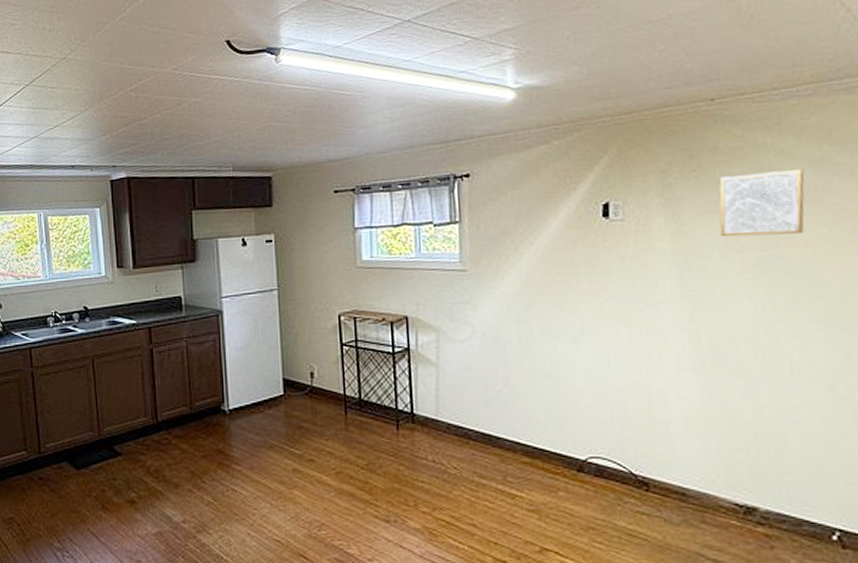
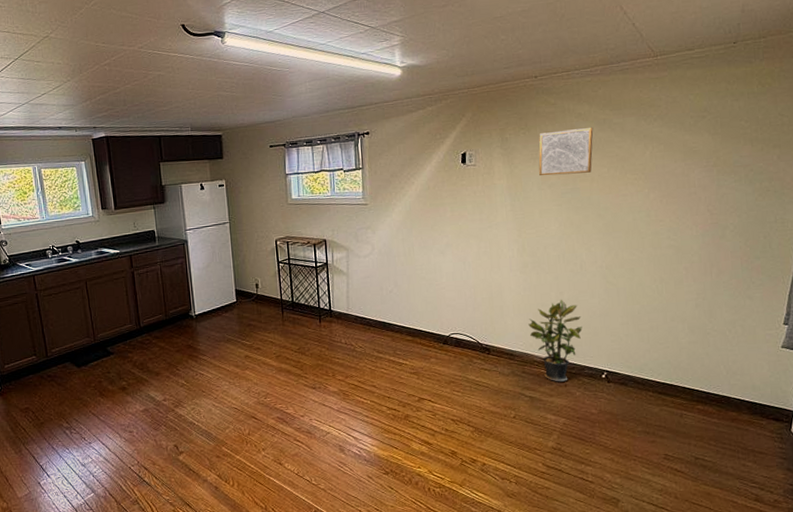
potted plant: none [709,417,797,541] -> present [528,300,582,382]

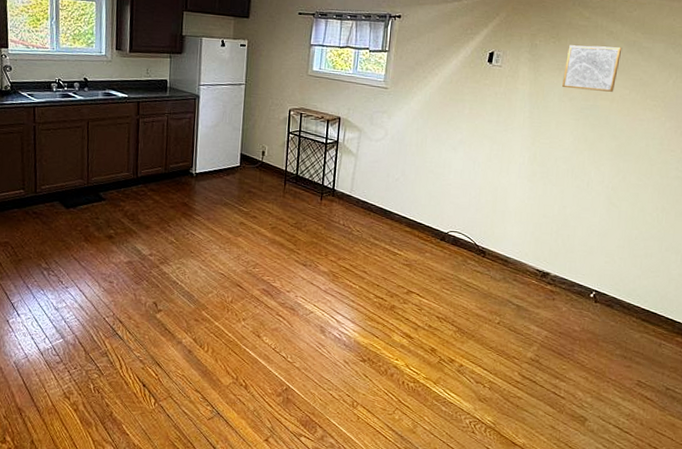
potted plant: present [528,300,582,382] -> none [527,214,580,295]

